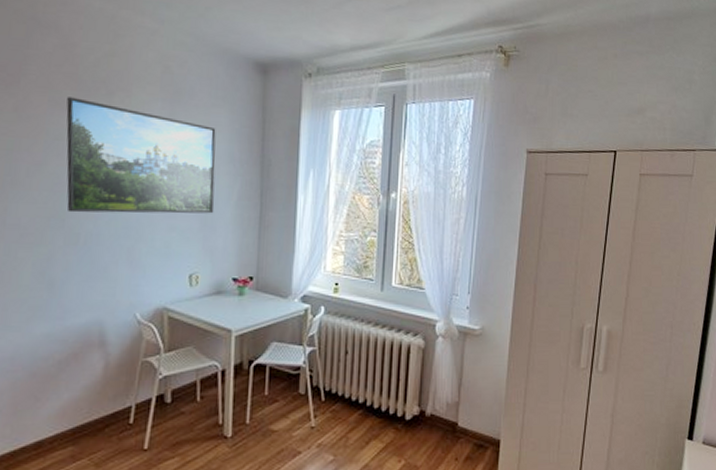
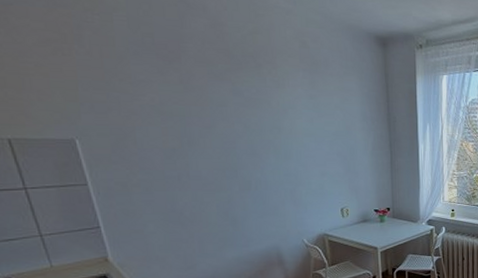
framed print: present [66,97,216,214] -> none [223,70,355,165]

